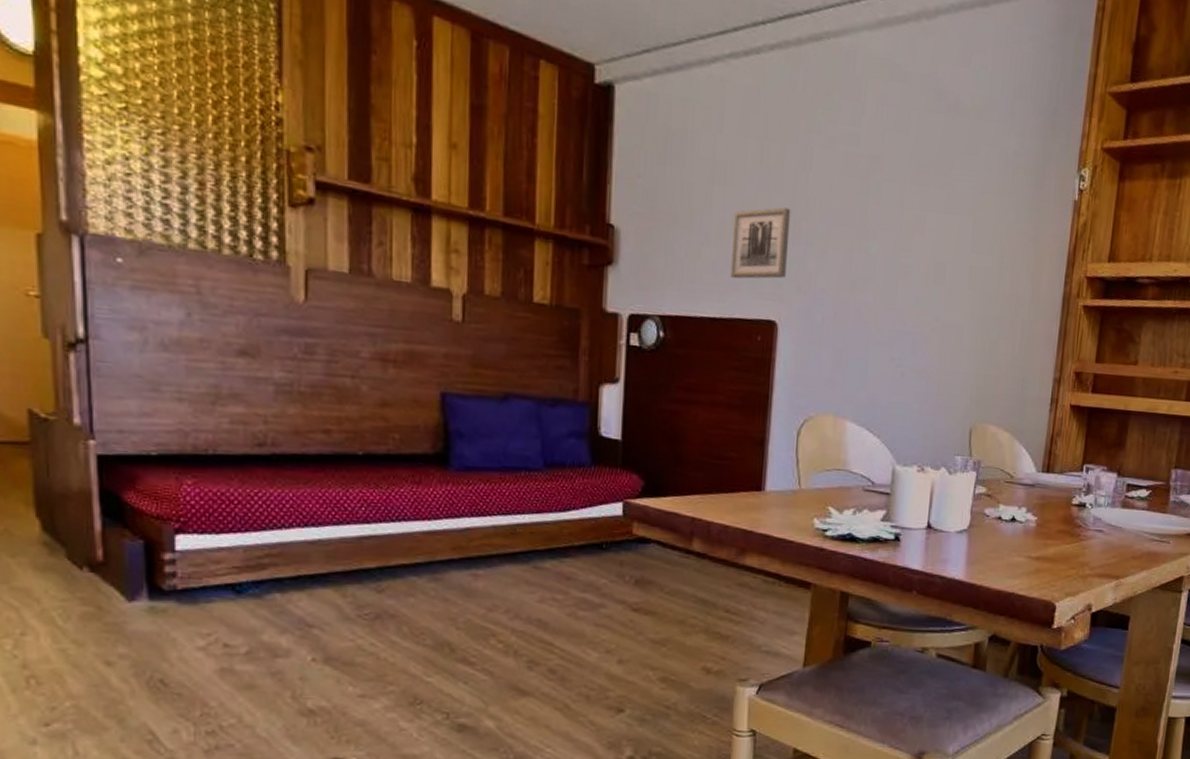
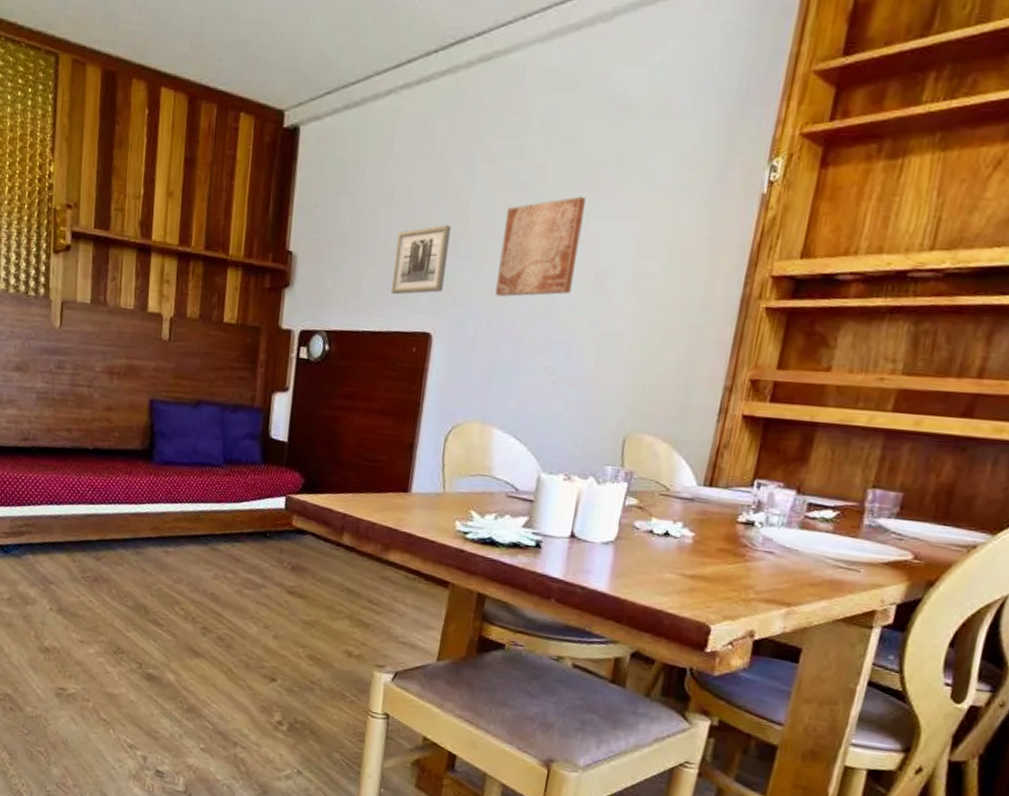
wall art: none [840,188,921,286] -> present [495,196,586,297]

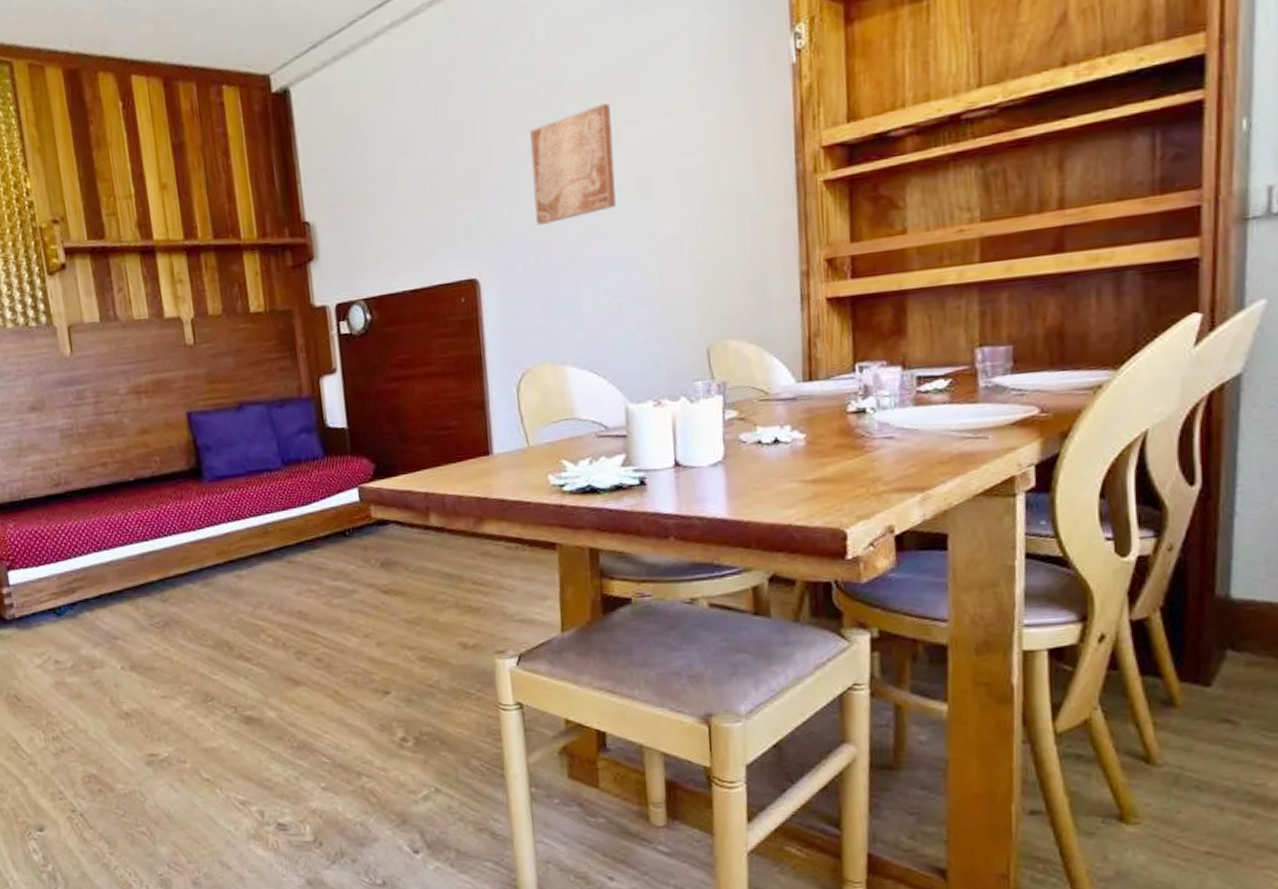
wall art: present [390,225,452,295] -> none [419,161,480,246]

